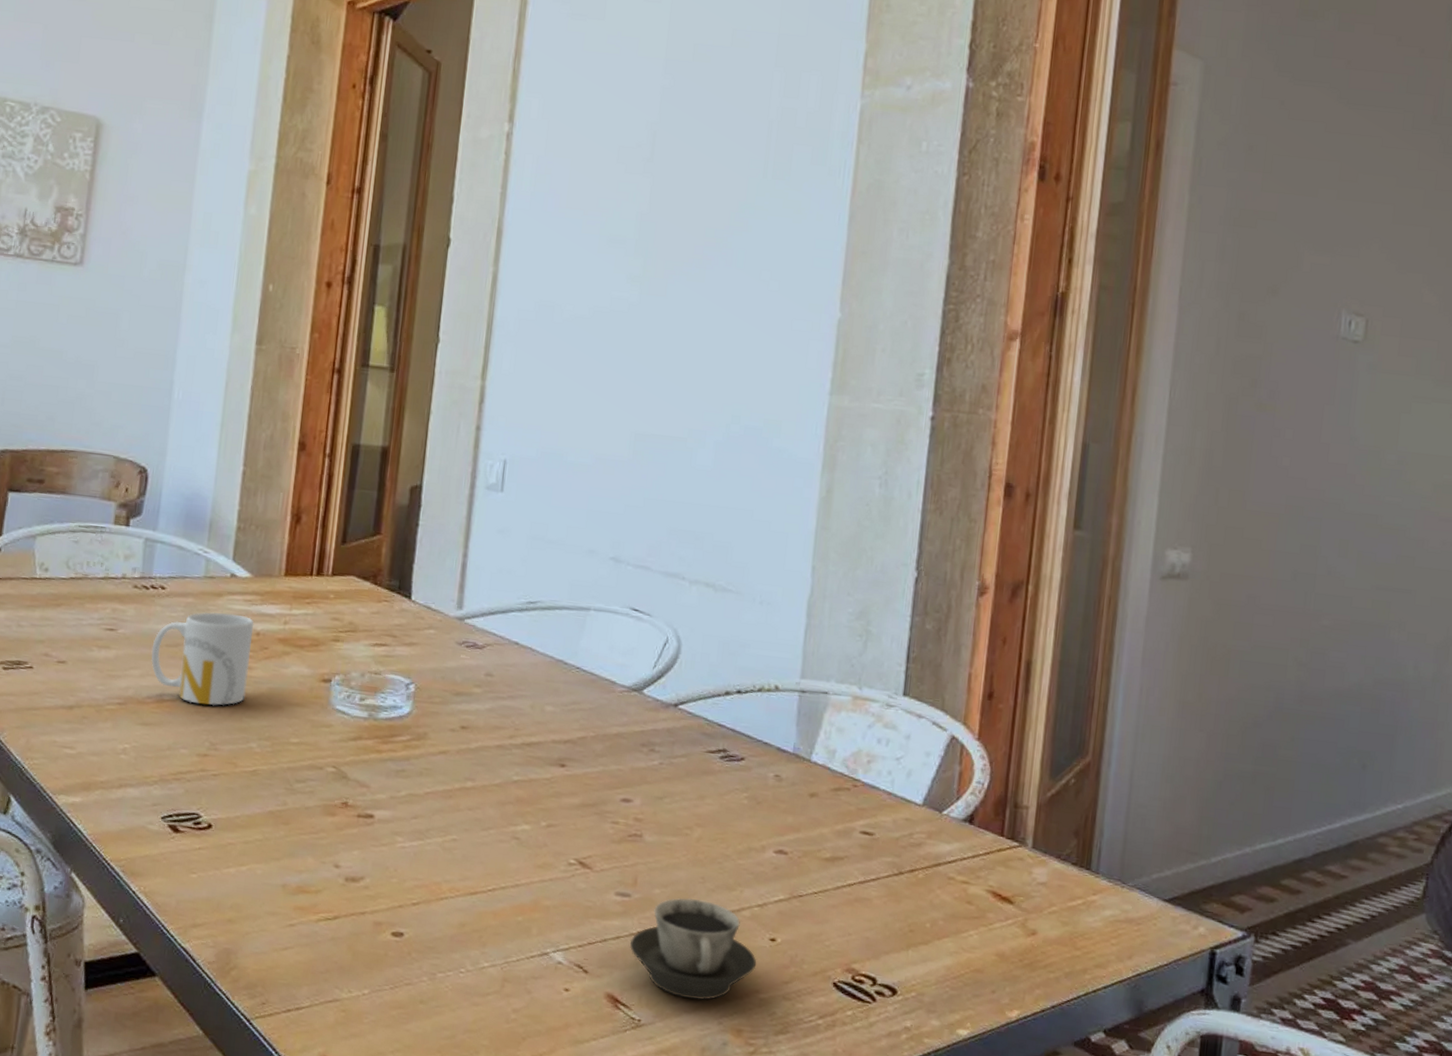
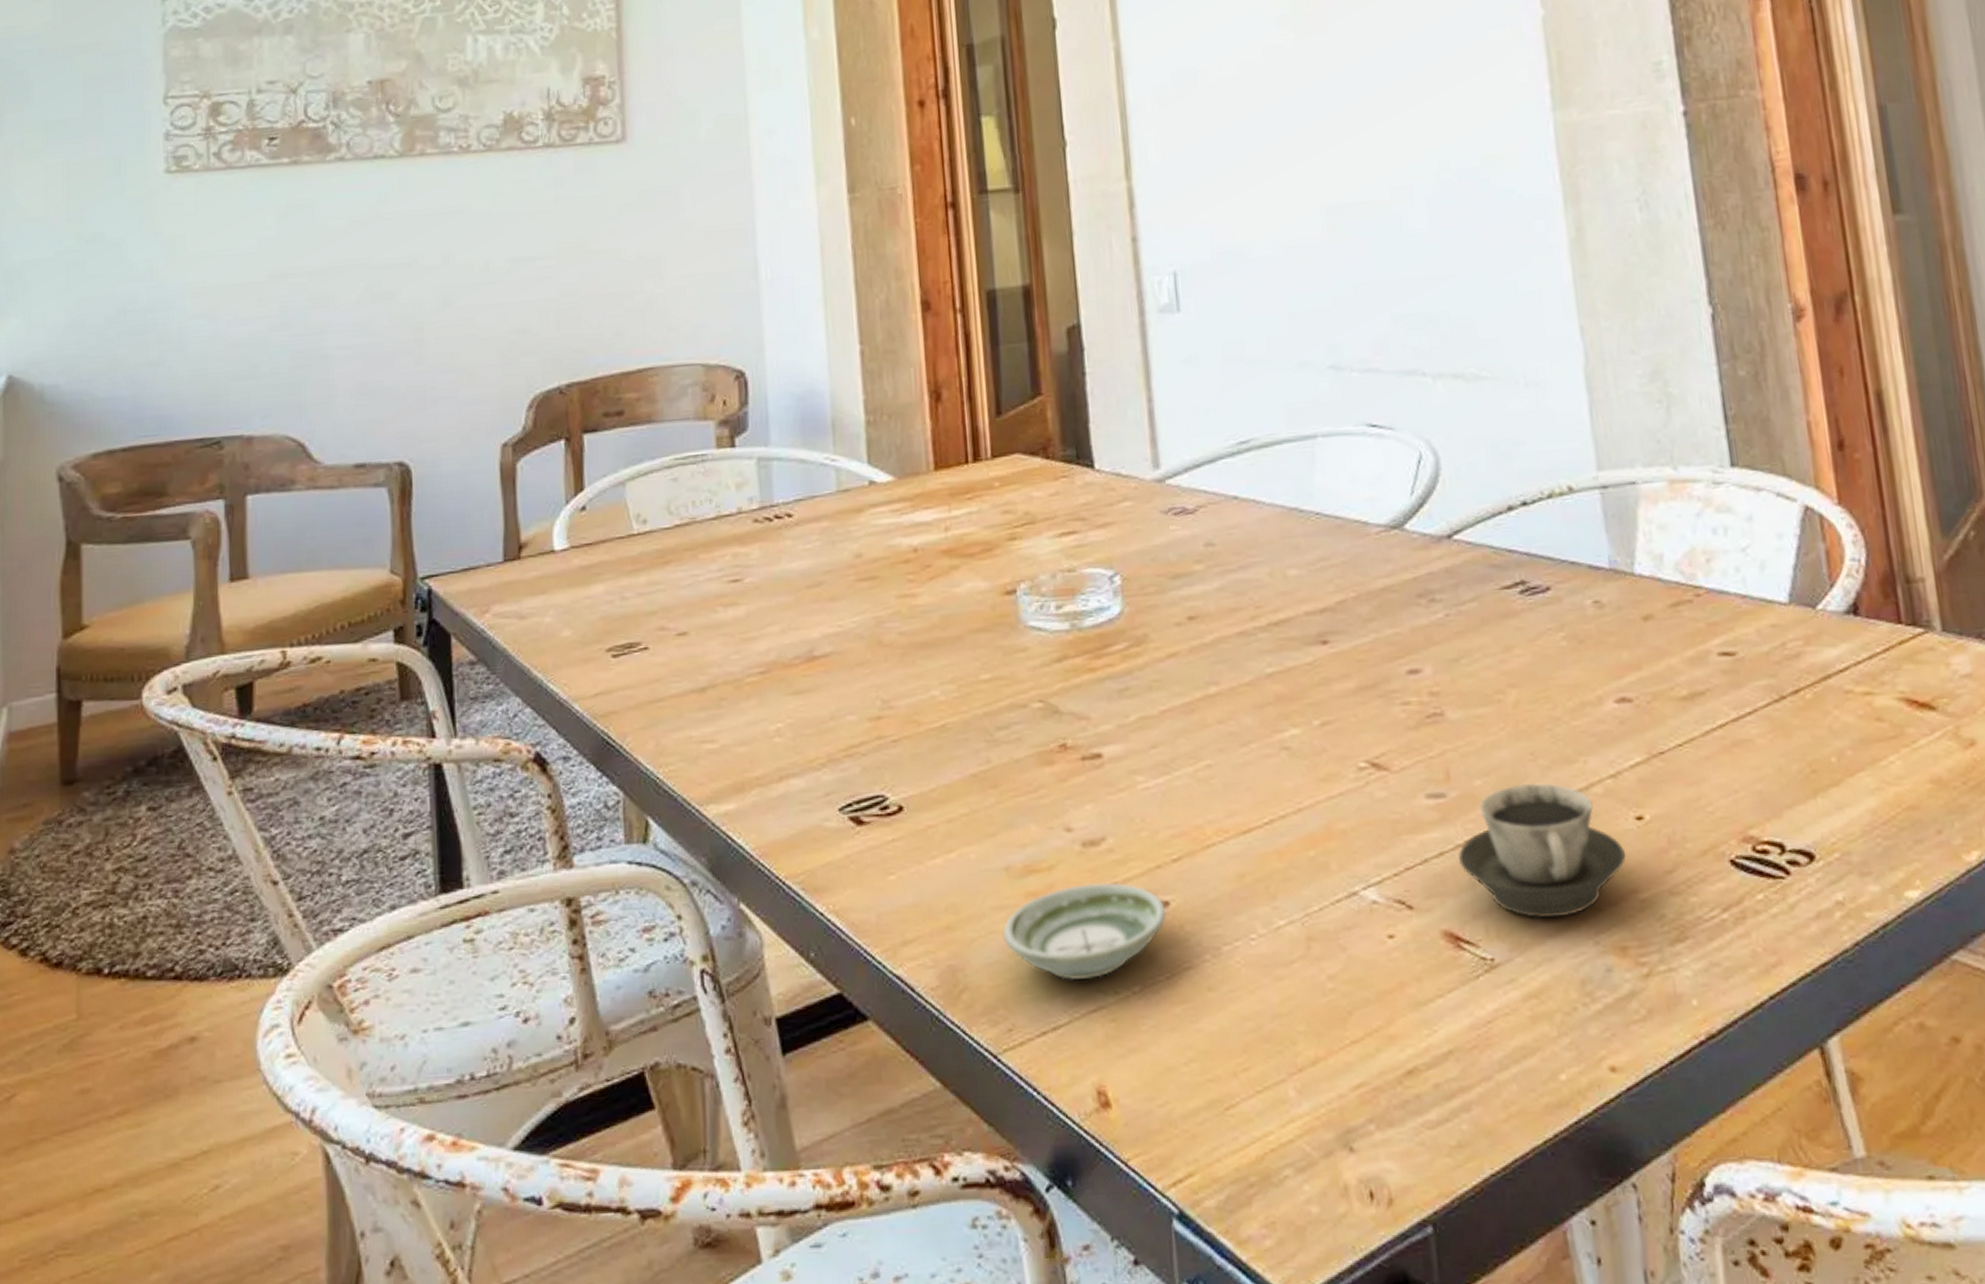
mug: present [151,611,254,706] -> none [789,530,914,655]
saucer: none [271,908,401,979] -> present [1002,882,1167,980]

